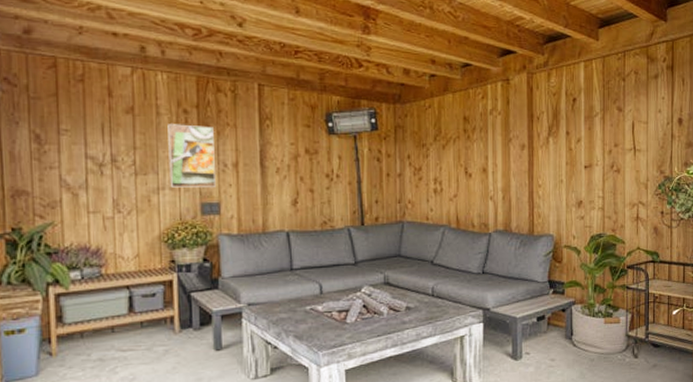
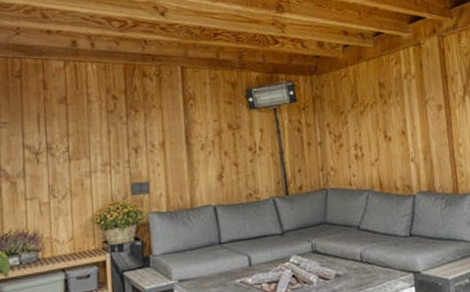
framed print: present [167,124,216,188] -> none [98,109,144,170]

